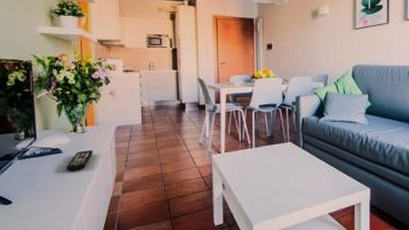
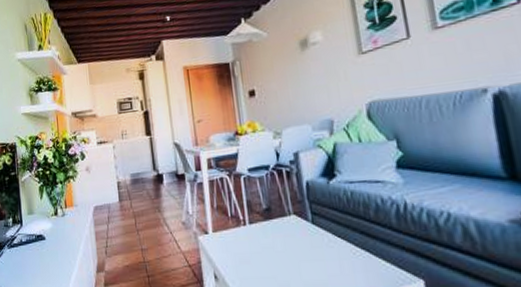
remote control: present [66,150,93,171] -> none [50,235,74,260]

